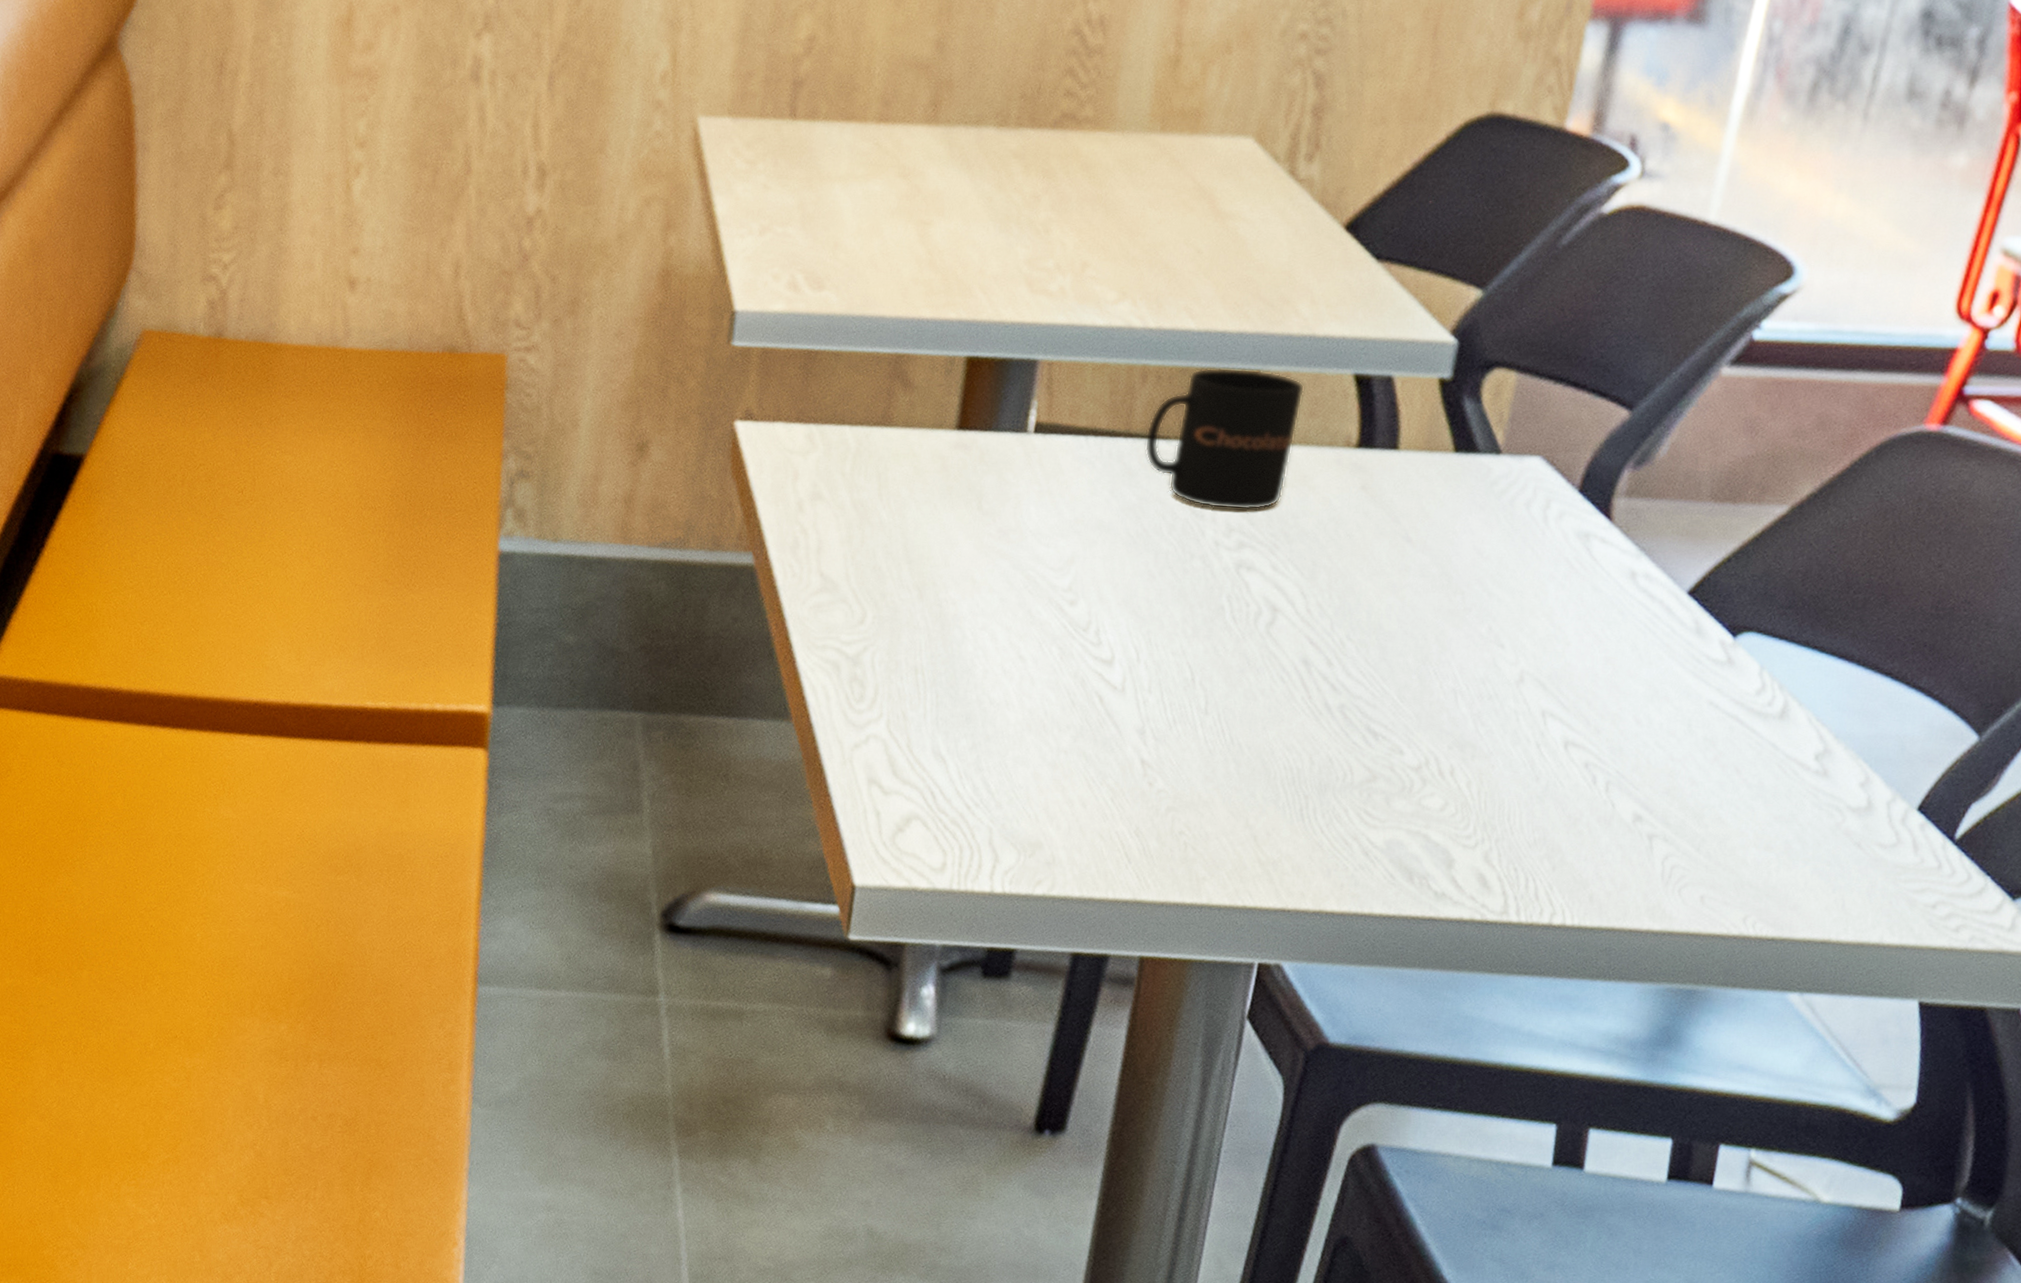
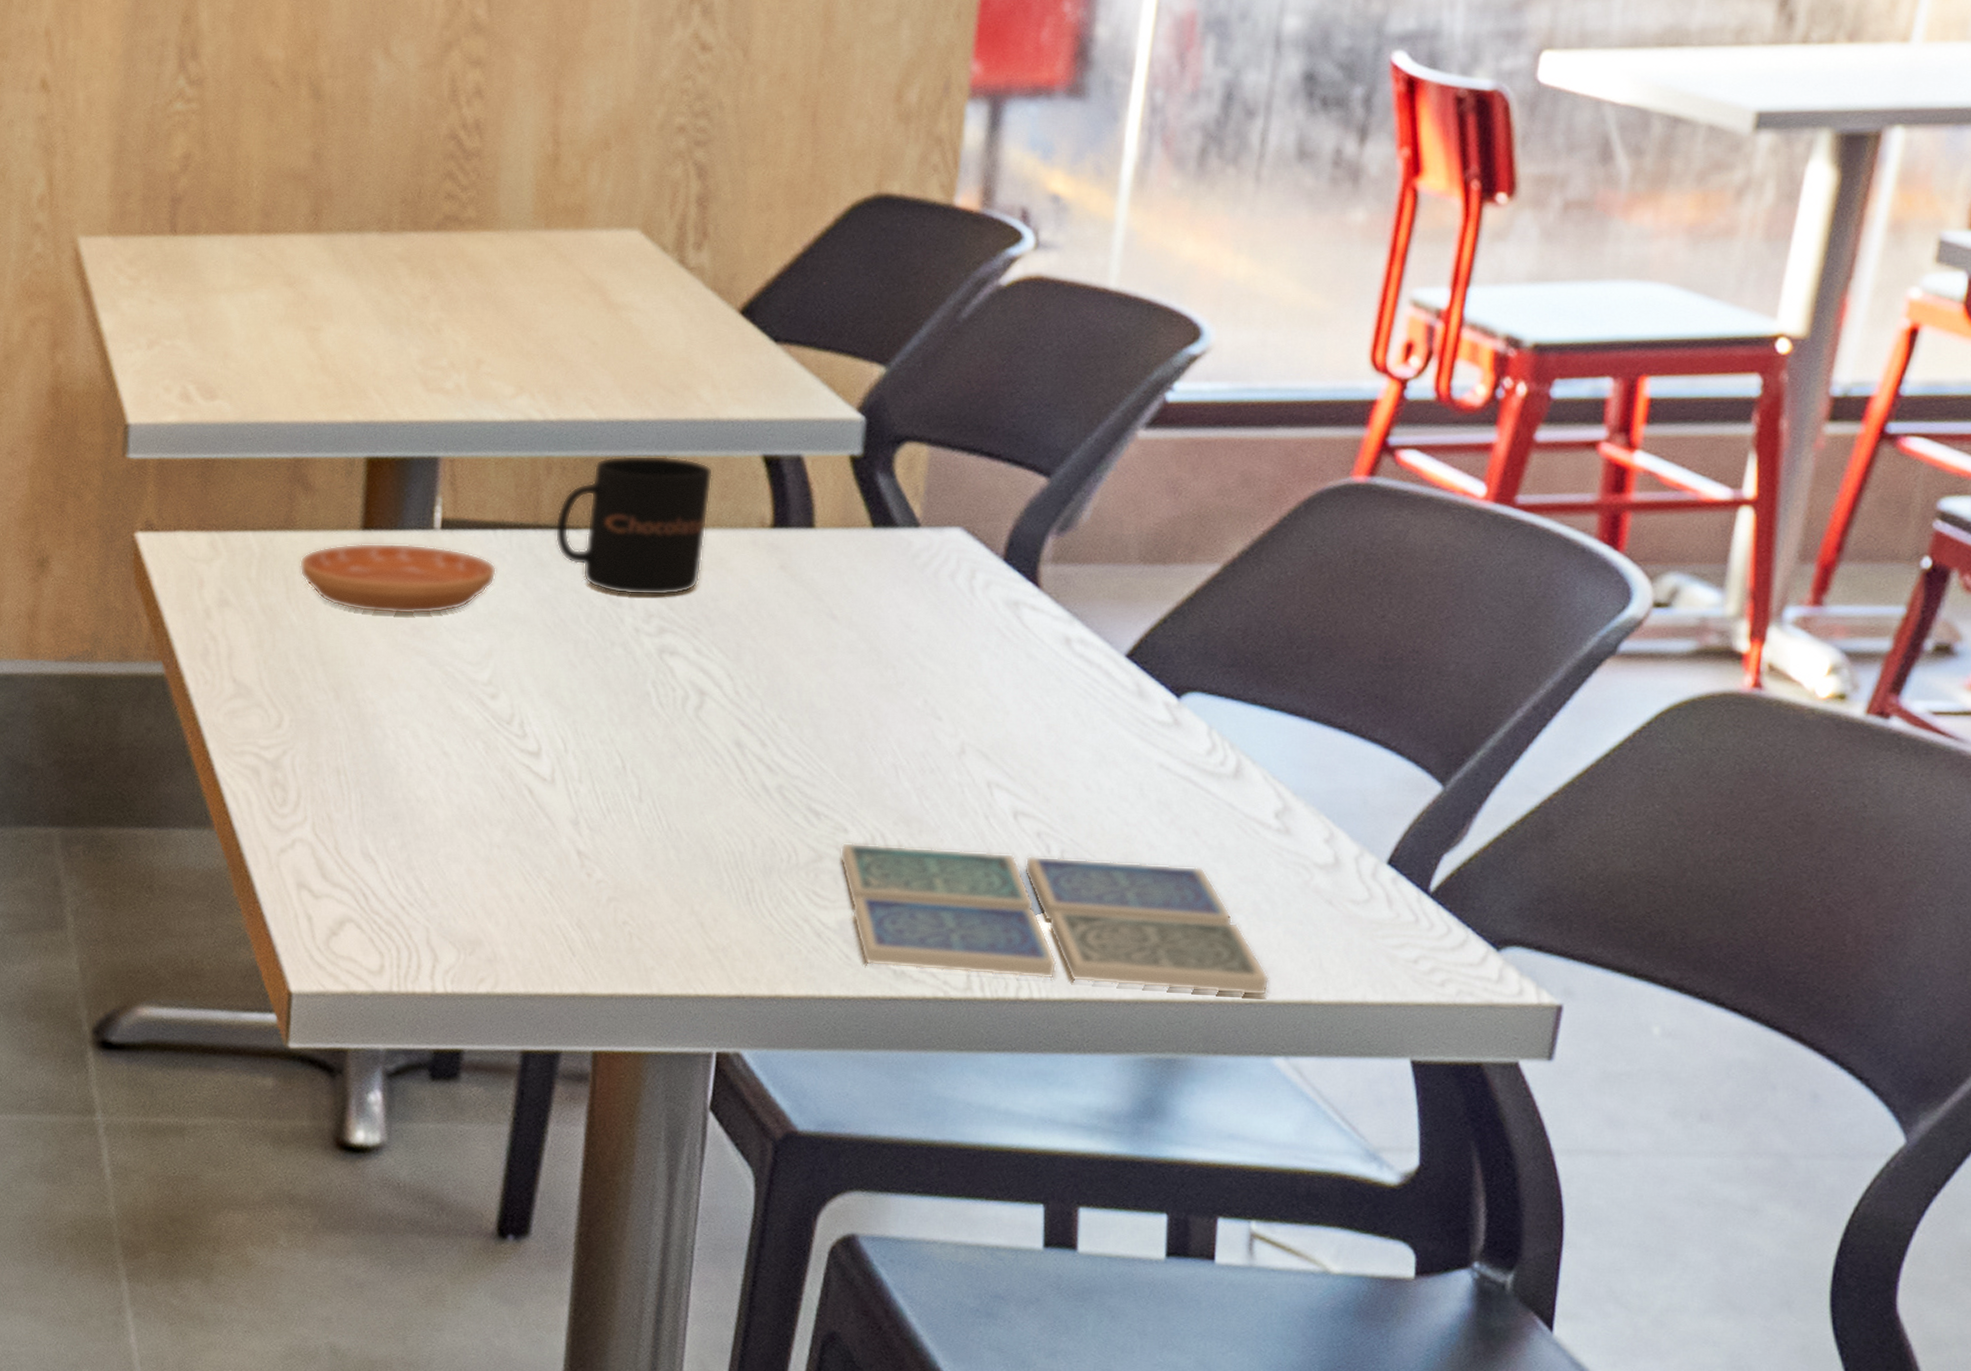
saucer: none [892,443,1086,518] -> present [299,543,497,615]
drink coaster: none [1393,764,1793,933] -> present [840,842,1269,996]

